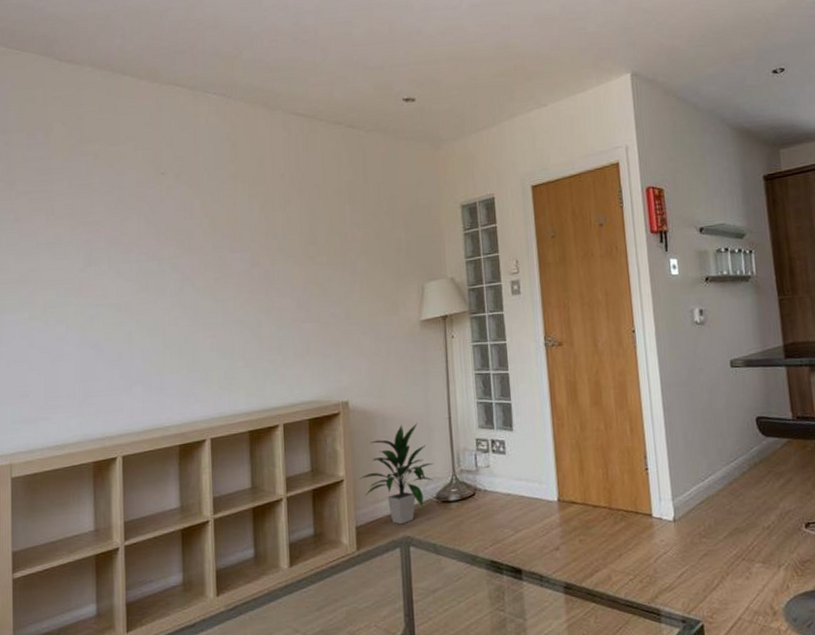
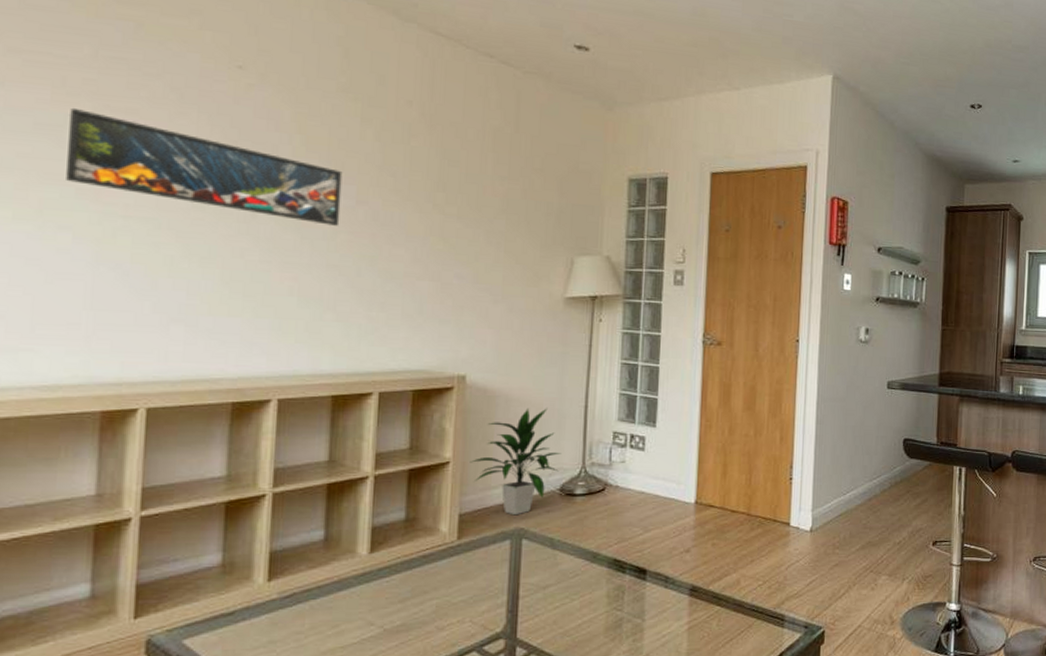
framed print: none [58,228,241,288] -> present [66,107,343,226]

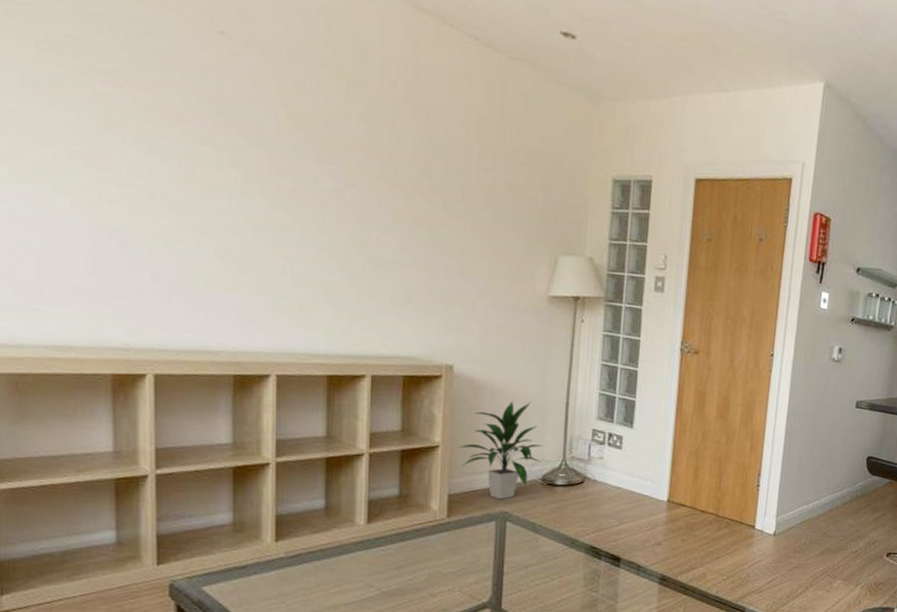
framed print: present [66,107,343,226] -> none [56,65,329,208]

